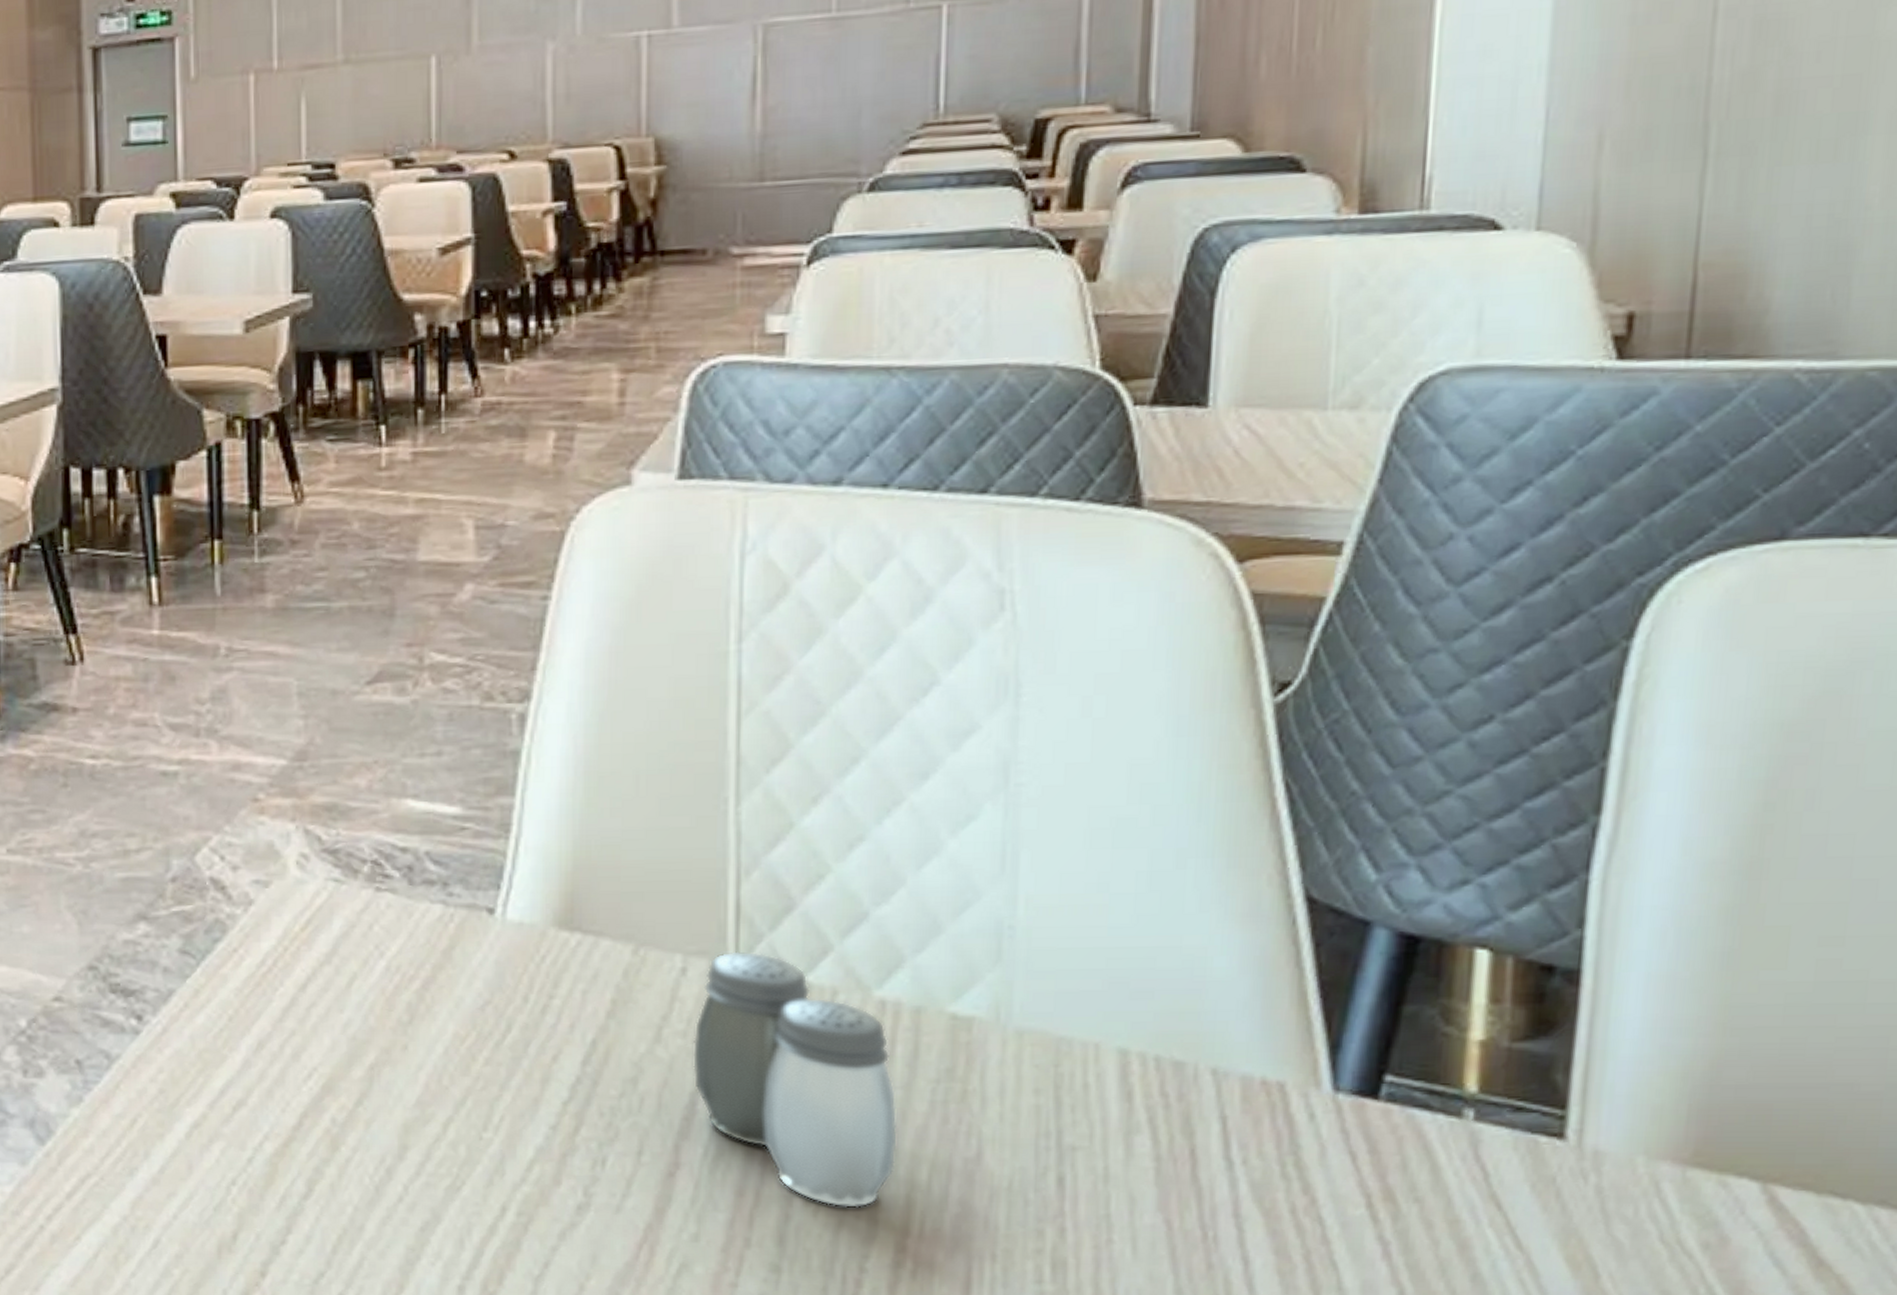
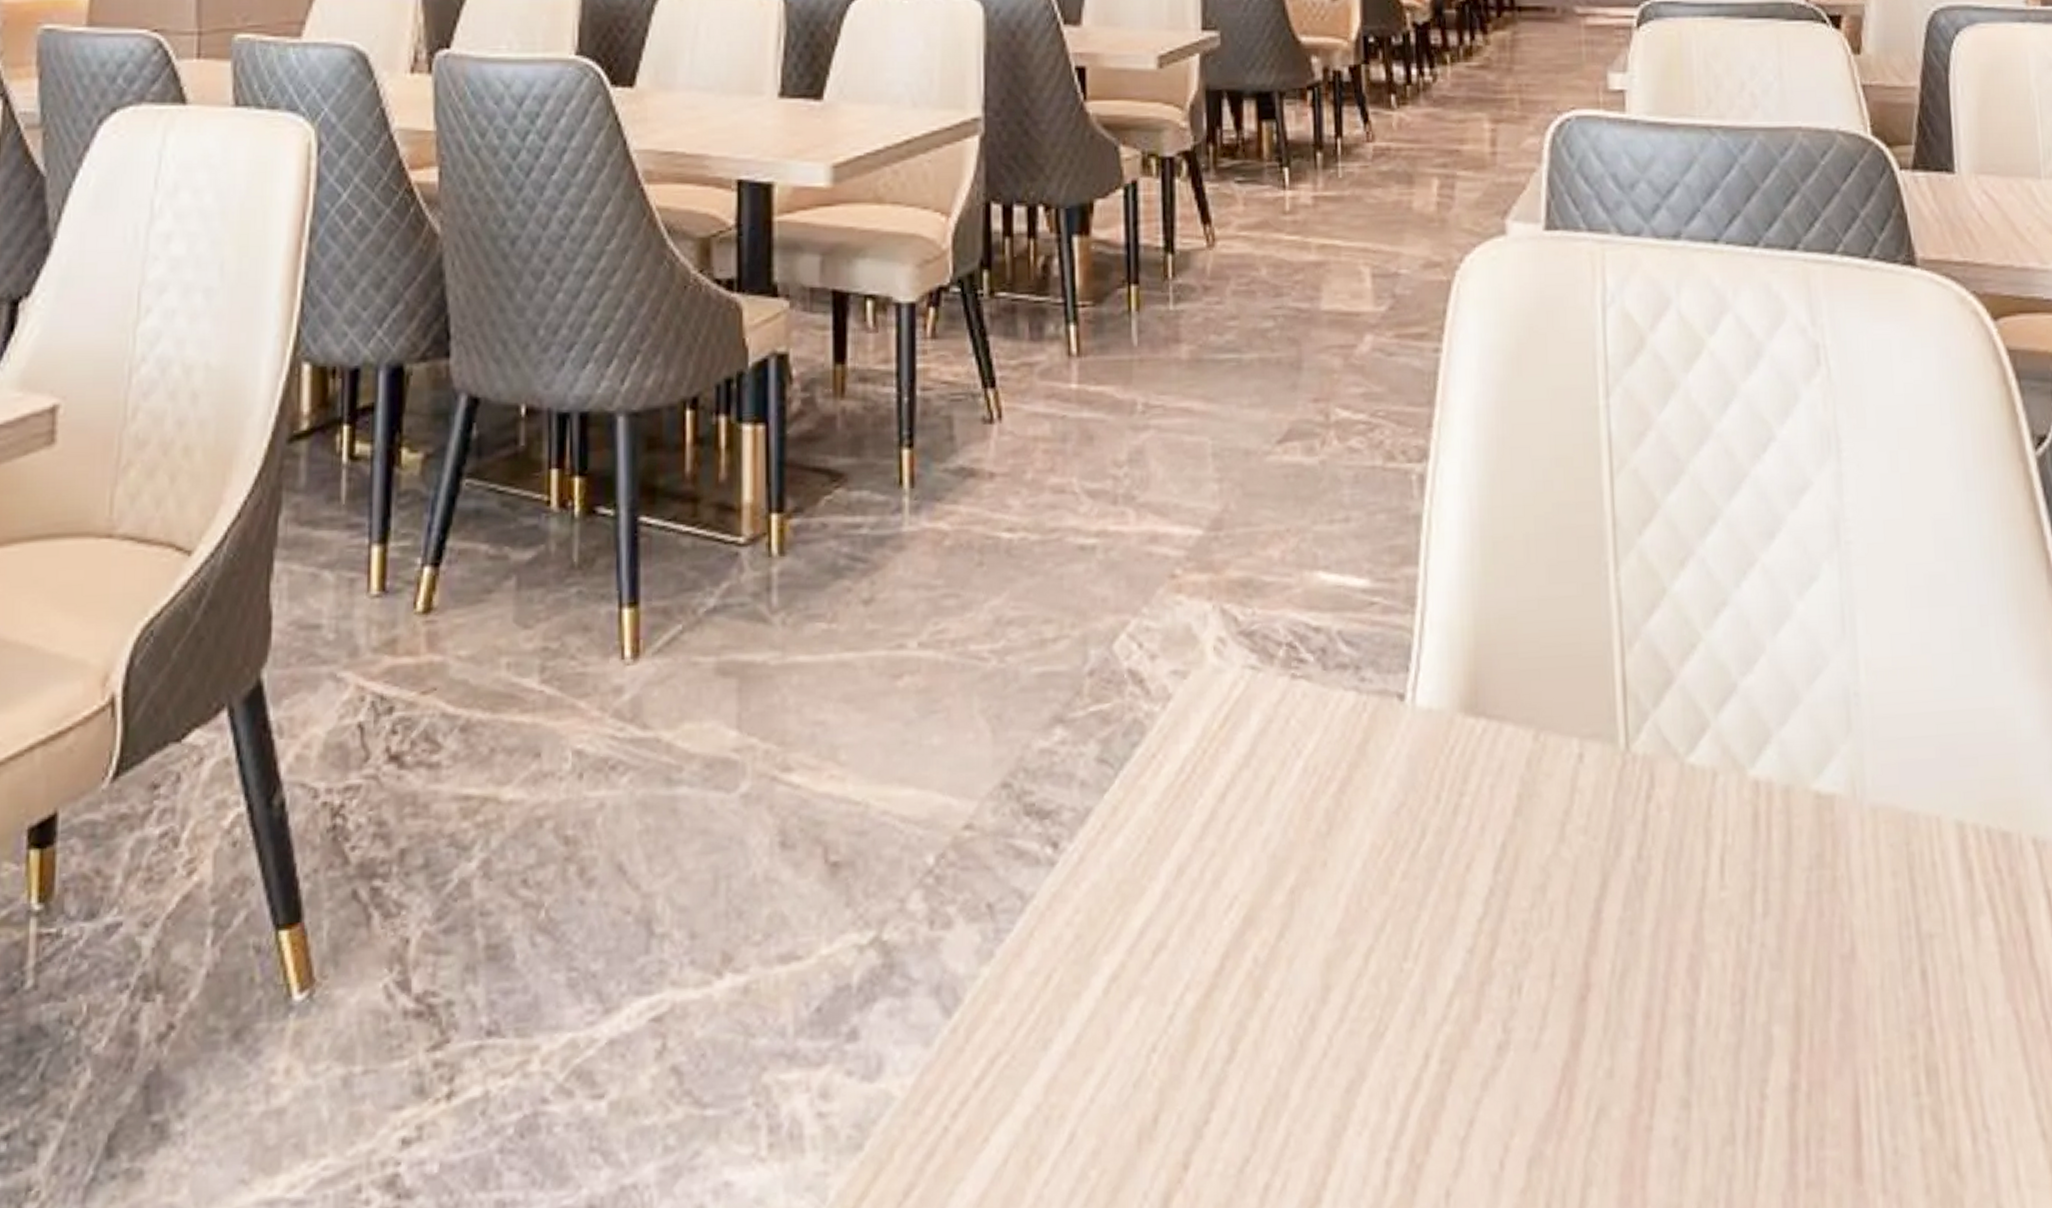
salt and pepper shaker: present [692,951,898,1208] -> none [1593,731,1783,1024]

